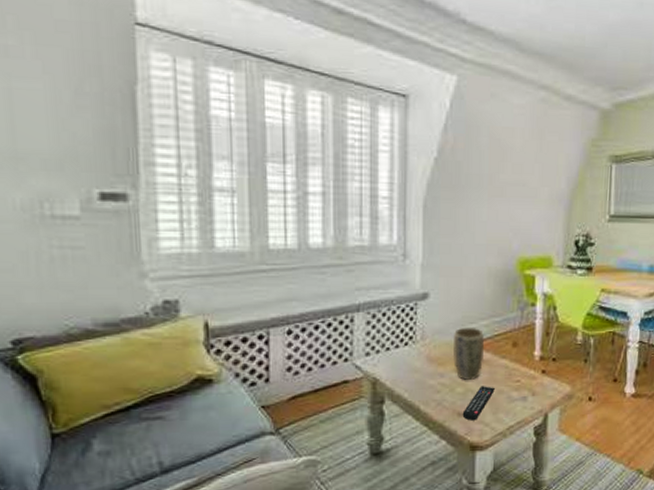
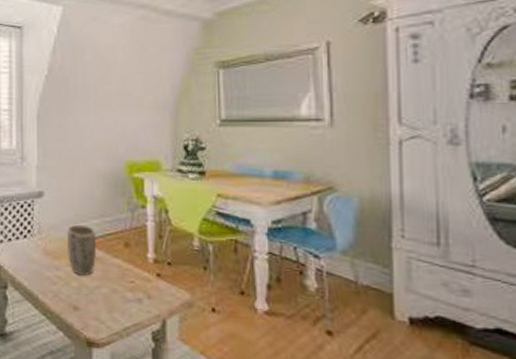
remote control: present [462,386,496,421] -> none [78,283,110,317]

